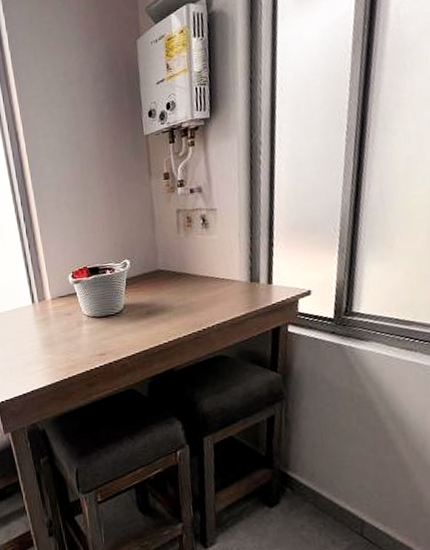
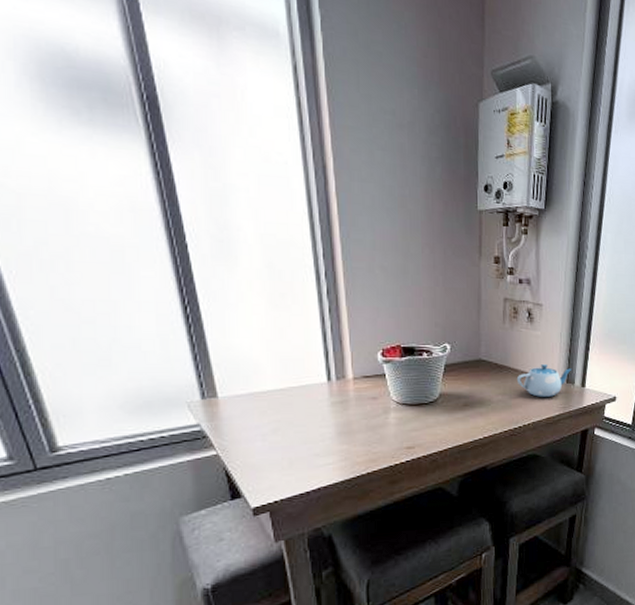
teapot: none [196,266,256,299] -> present [516,364,572,397]

